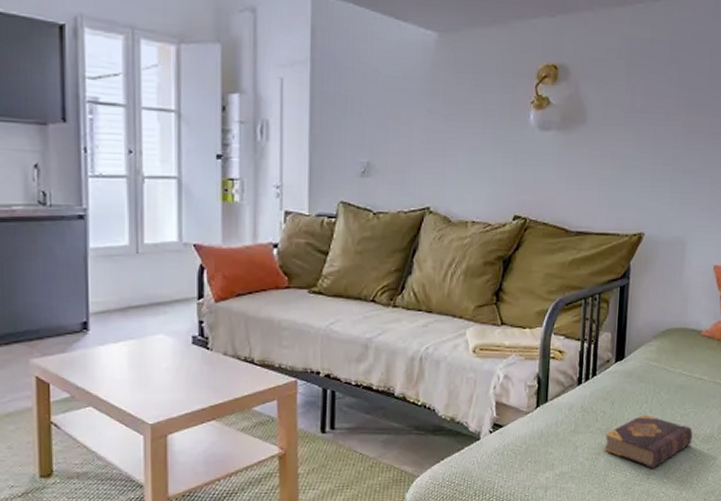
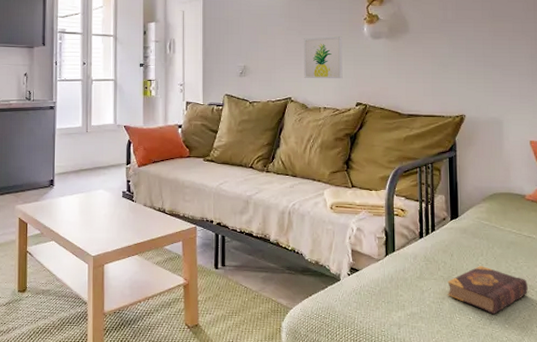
wall art: none [448,125,501,184] -> present [304,36,343,79]

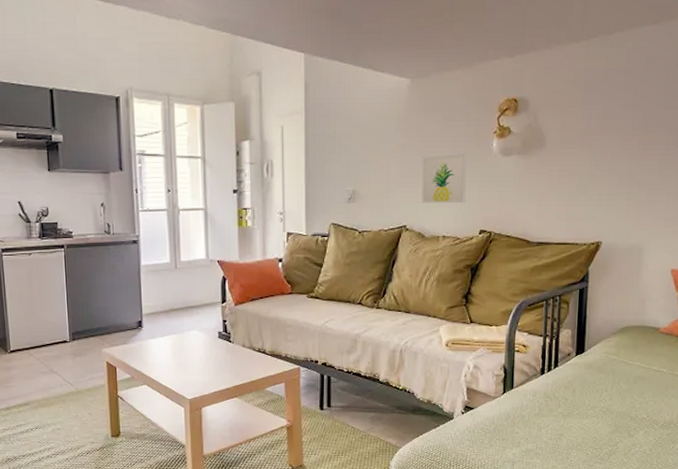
book: present [447,265,528,314] -> none [566,401,652,449]

